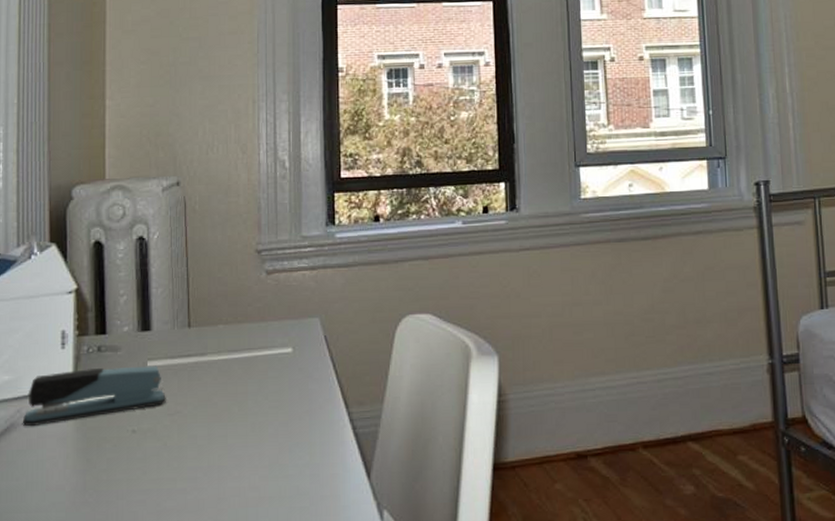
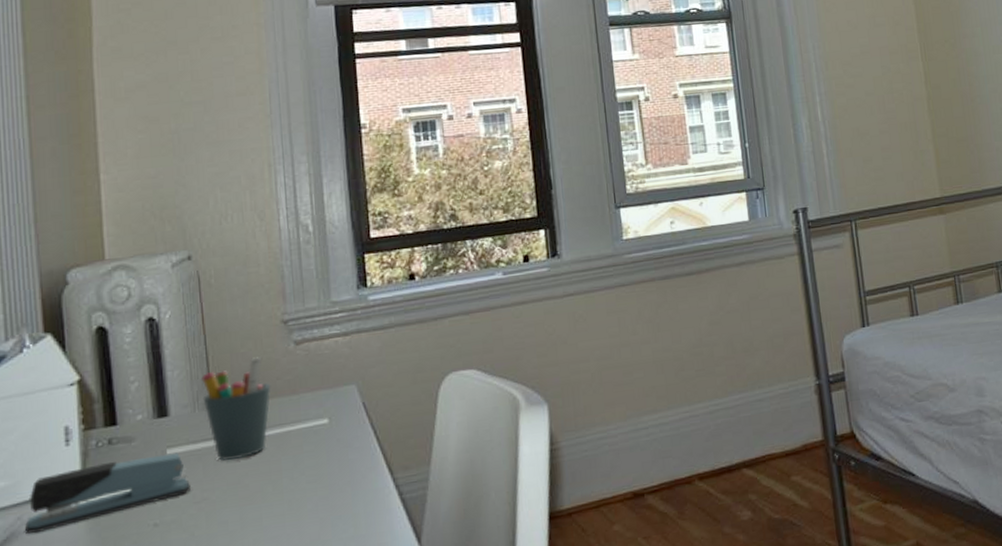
pen holder: none [182,282,243,377] -> present [201,356,271,461]

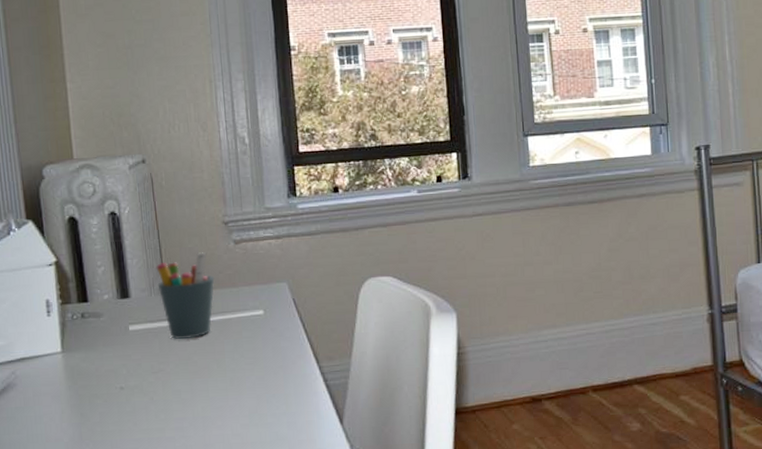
stapler: present [24,452,191,534] -> none [17,329,149,387]

